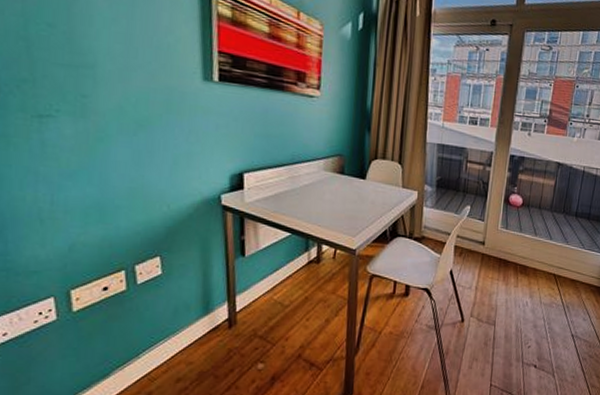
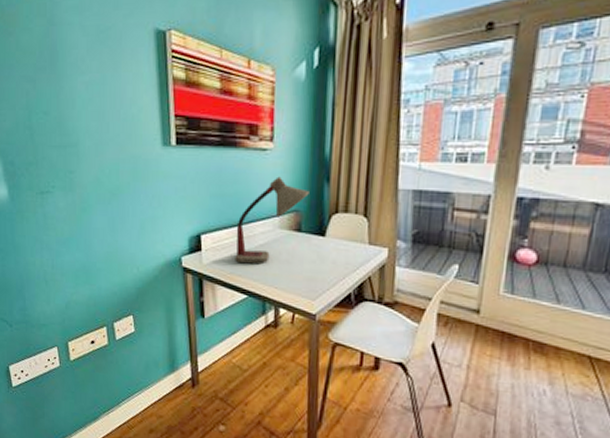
desk lamp: none [279,122,352,203] -> present [235,176,309,264]

